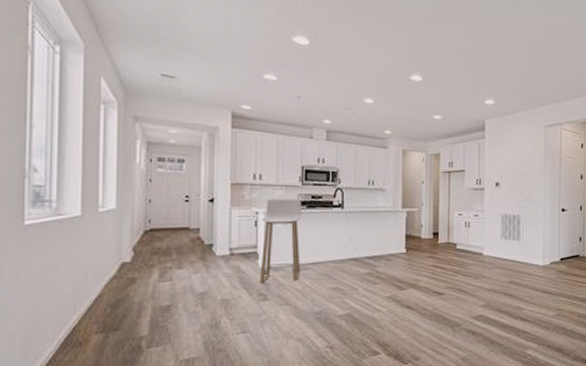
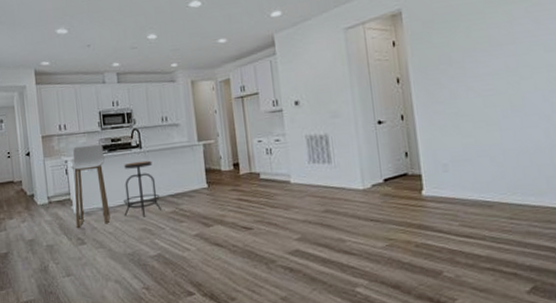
bar stool: none [316,221,356,277] -> present [123,160,161,217]

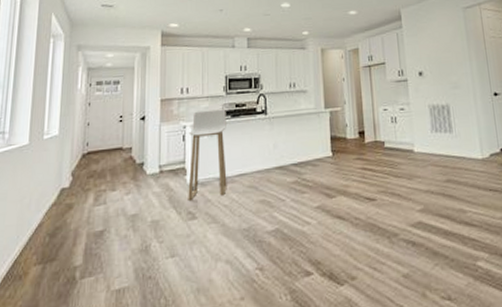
bar stool: present [123,160,161,217] -> none [242,127,283,188]

